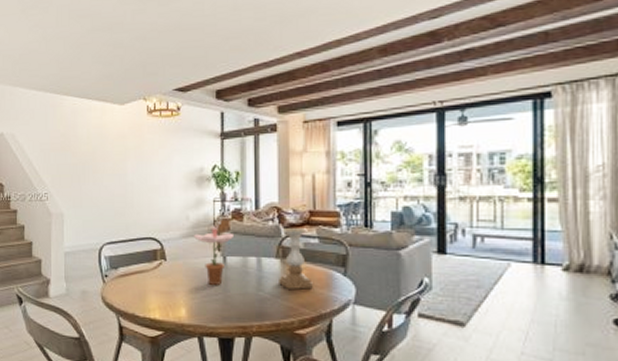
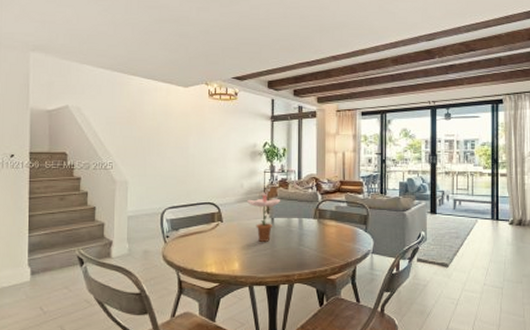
candle holder: present [279,228,314,290] -> none [316,195,343,243]

